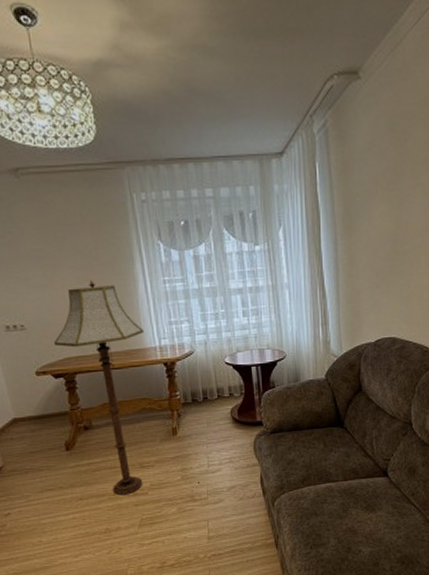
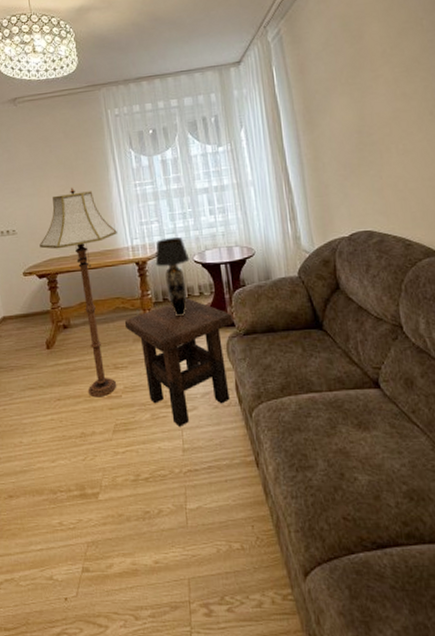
side table: none [151,399,261,518] -> present [124,298,233,427]
table lamp: none [184,337,221,417] -> present [155,236,190,317]

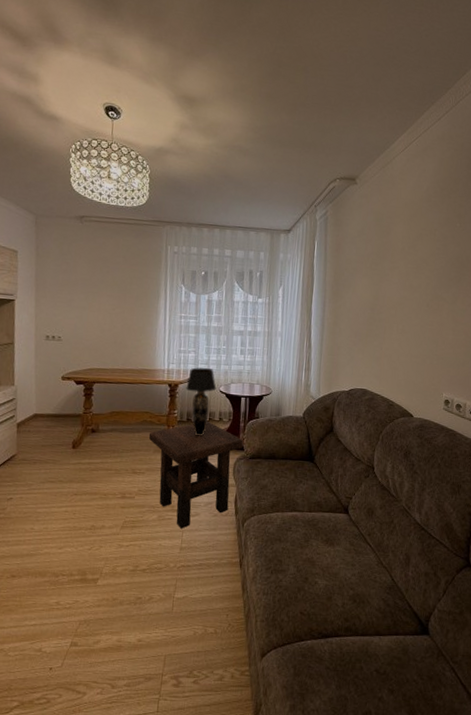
floor lamp: present [40,187,117,398] -> none [82,308,157,497]

